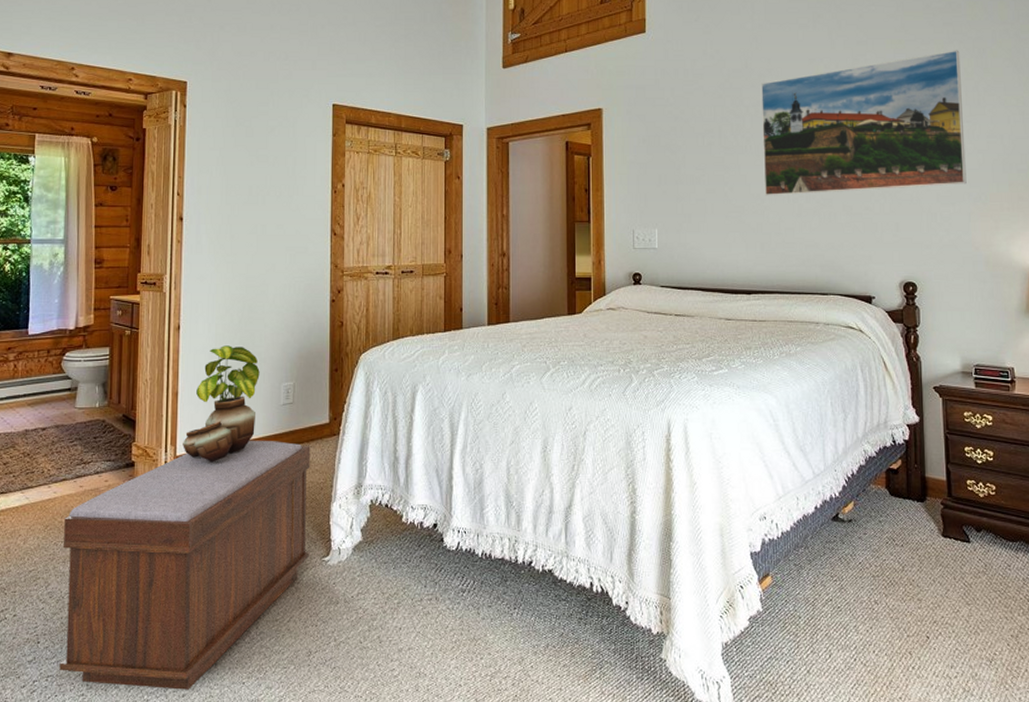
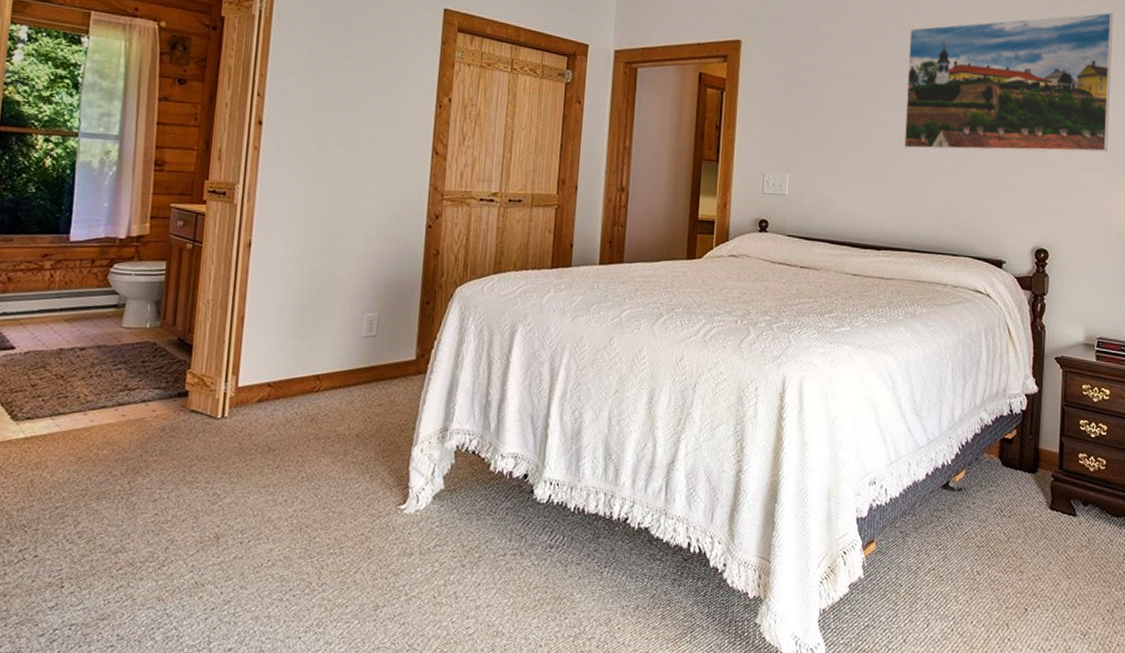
bench: present [59,440,311,690] -> none [85,374,393,643]
potted plant: present [183,345,260,463] -> none [246,268,341,397]

